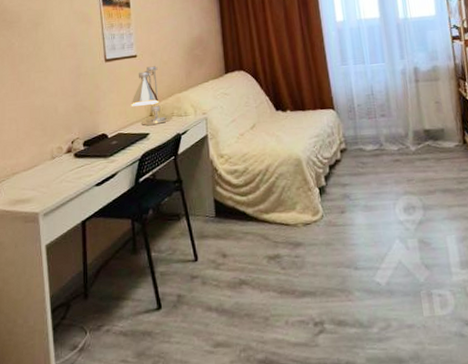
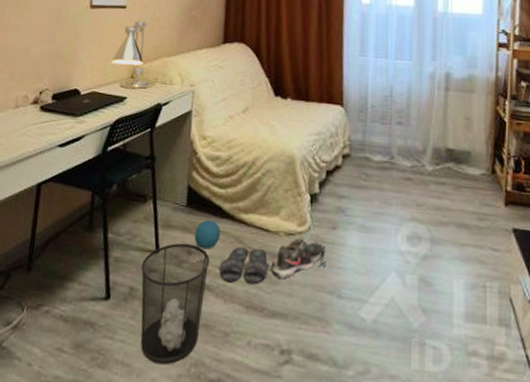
waste bin: none [184,248,243,356] -> present [140,243,210,365]
ball: none [226,224,249,251] -> present [194,219,221,250]
slippers: none [252,240,294,275] -> present [219,246,270,285]
athletic shoe: none [294,225,341,264] -> present [269,237,327,280]

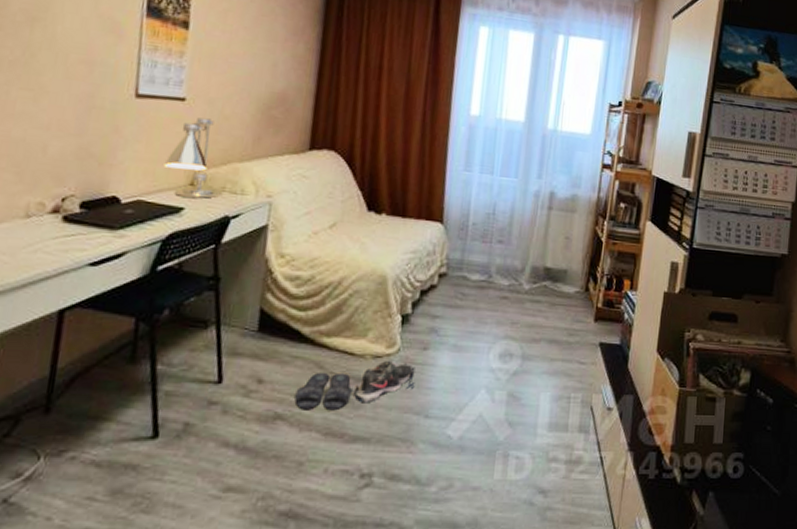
waste bin: present [140,243,210,365] -> none [196,371,285,502]
ball: present [194,219,221,250] -> none [266,344,299,377]

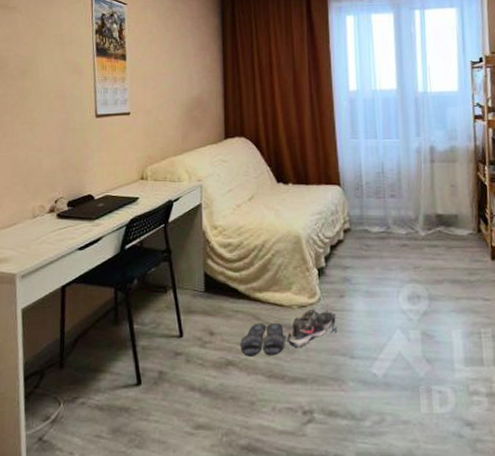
desk lamp: present [163,117,223,199] -> none [121,125,165,189]

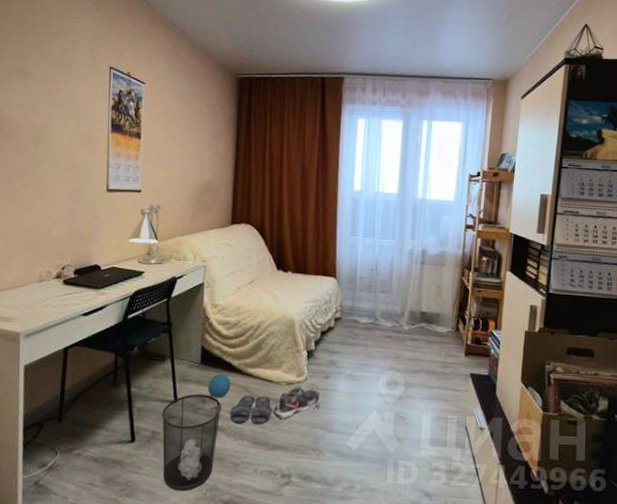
desk lamp: none [121,125,165,189] -> present [128,204,171,264]
waste bin: none [167,325,231,438] -> present [161,393,222,491]
ball: none [214,301,239,329] -> present [207,373,231,398]

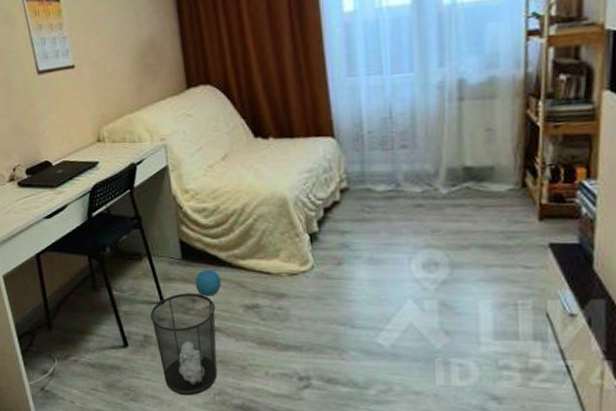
desk lamp: present [128,204,171,264] -> none [73,79,125,153]
slippers: present [230,395,273,425] -> none [226,290,277,324]
athletic shoe: present [273,386,320,420] -> none [276,276,336,316]

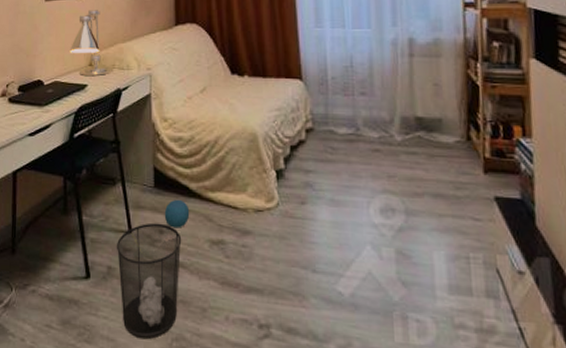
desk lamp: none [73,79,125,153] -> present [69,10,114,75]

